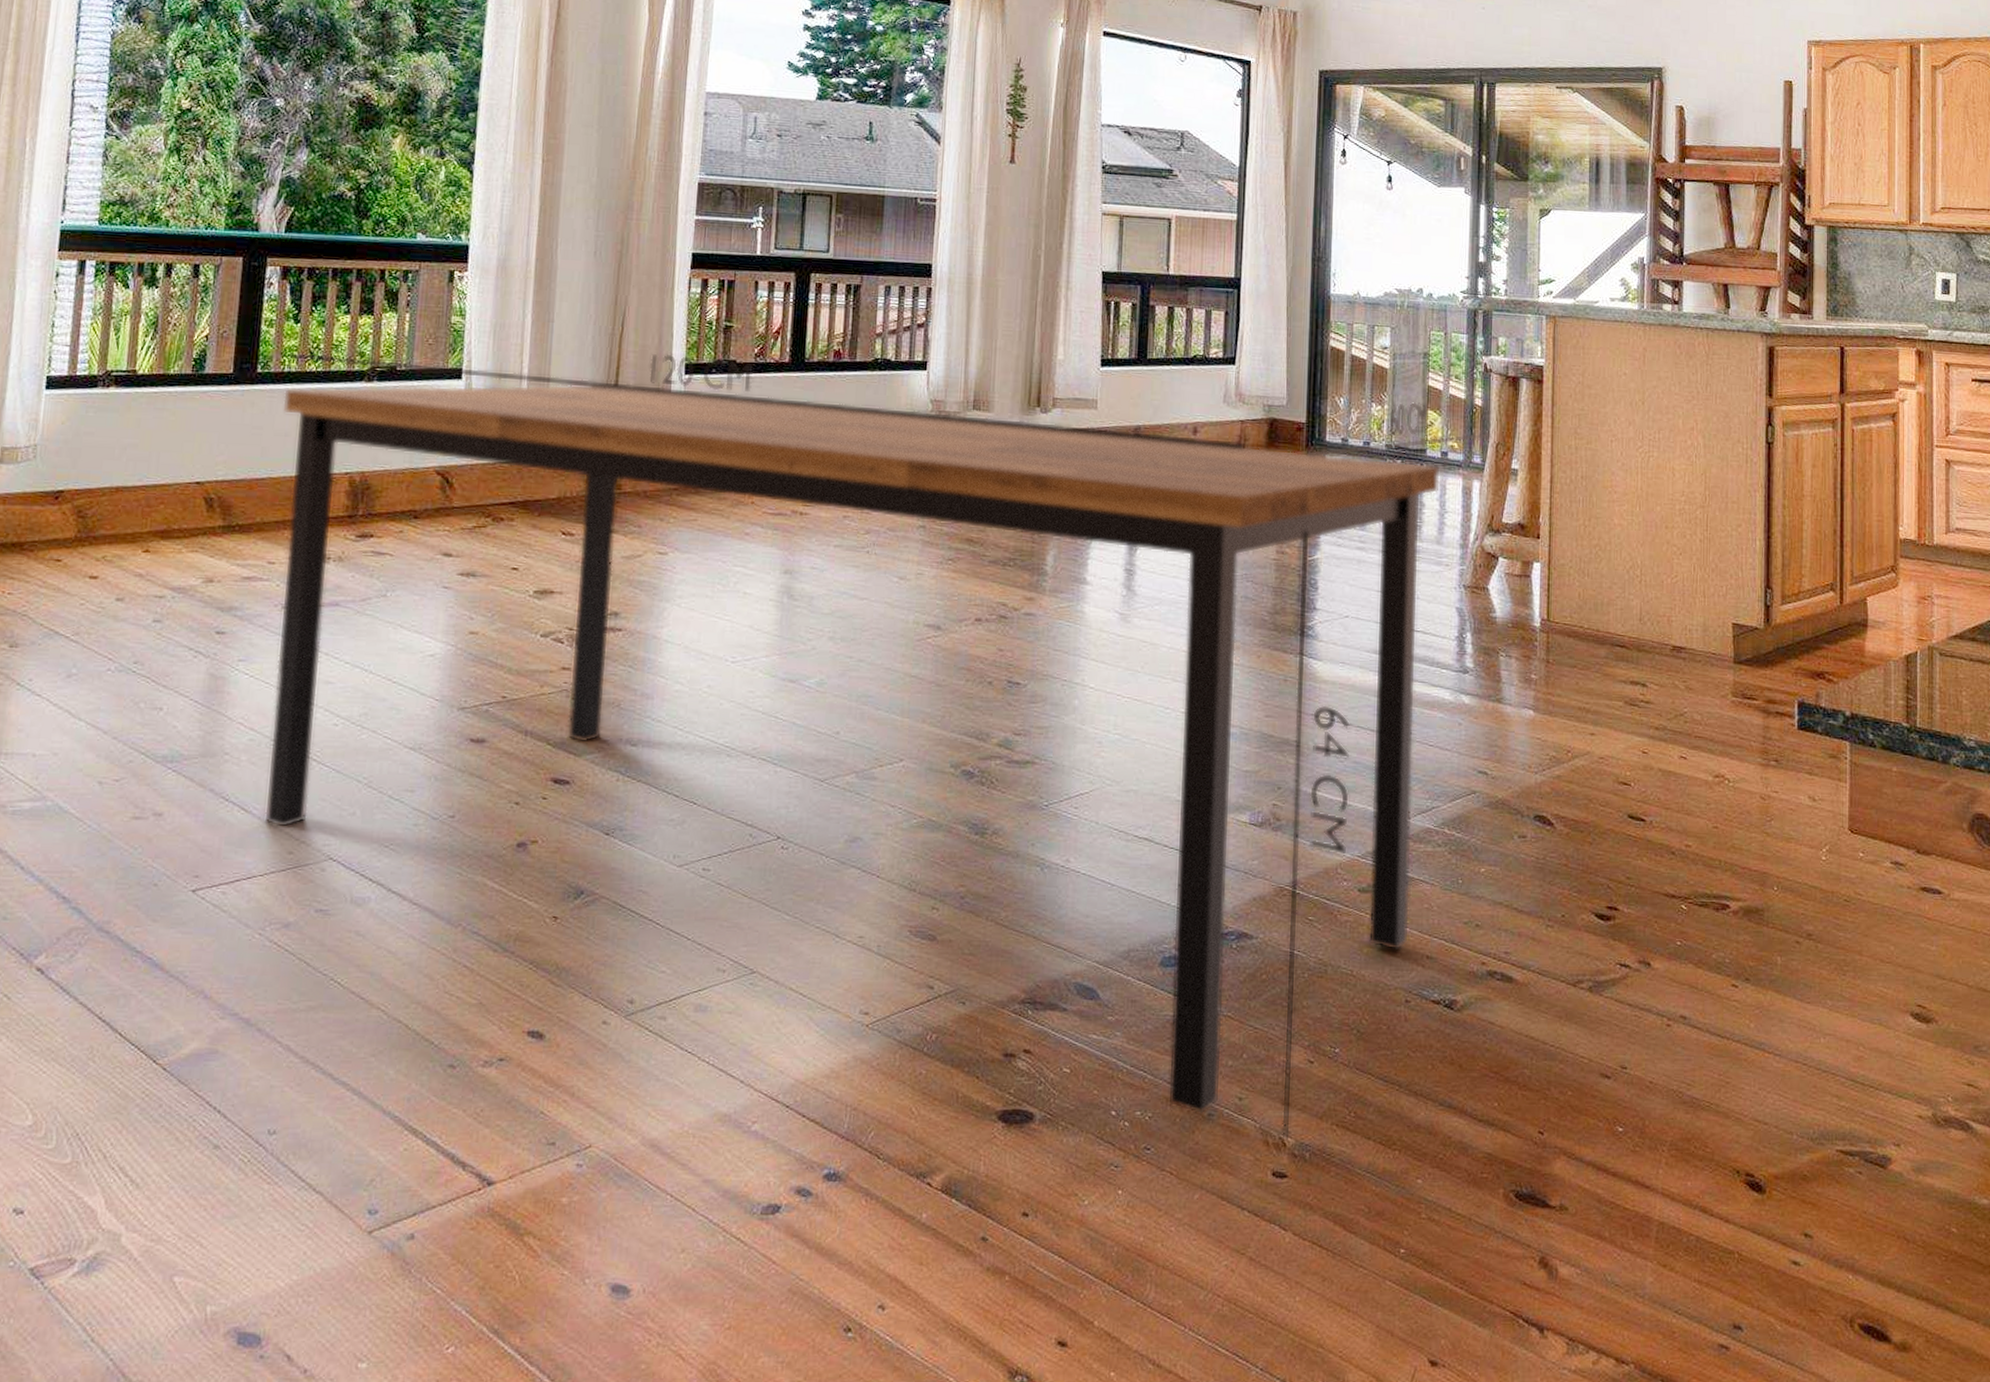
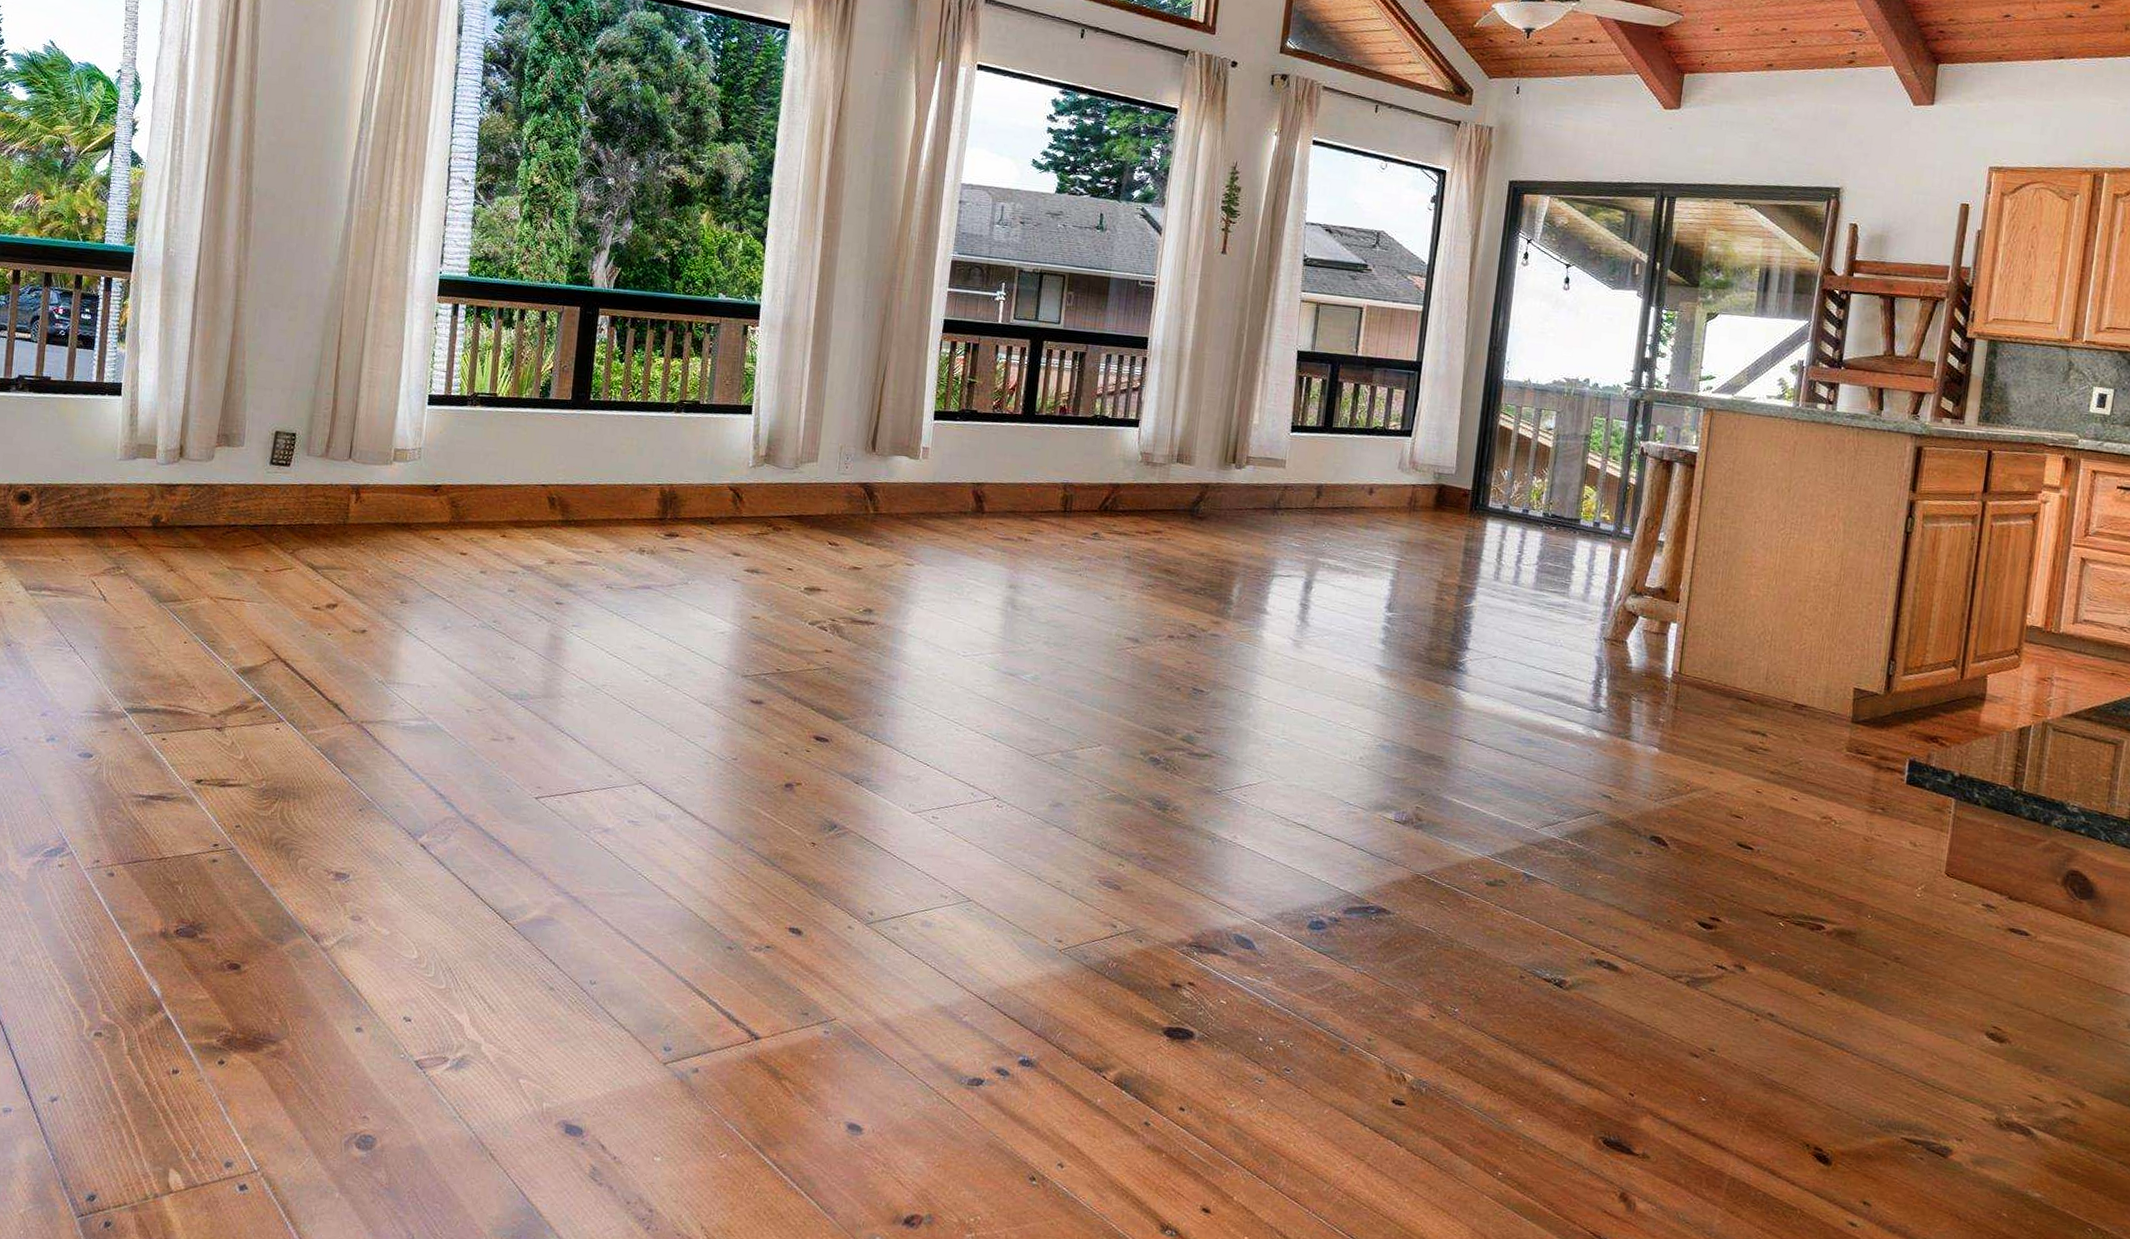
dining table: present [265,351,1492,1140] -> none [591,385,1643,1076]

